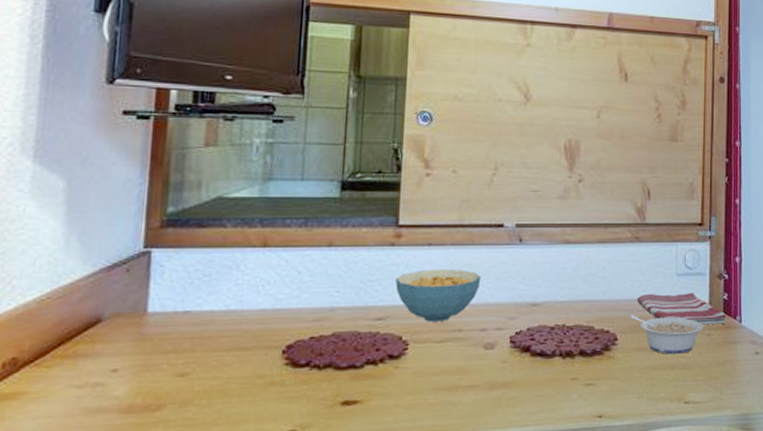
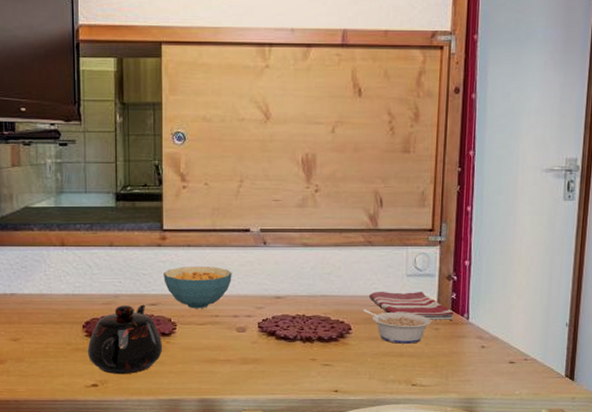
teapot: none [285,319,389,415] -> present [87,304,163,375]

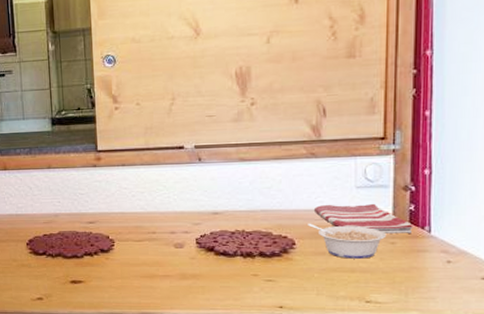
teapot: present [87,304,163,375] -> none [31,223,103,289]
cereal bowl: present [164,266,232,308] -> none [100,184,168,225]

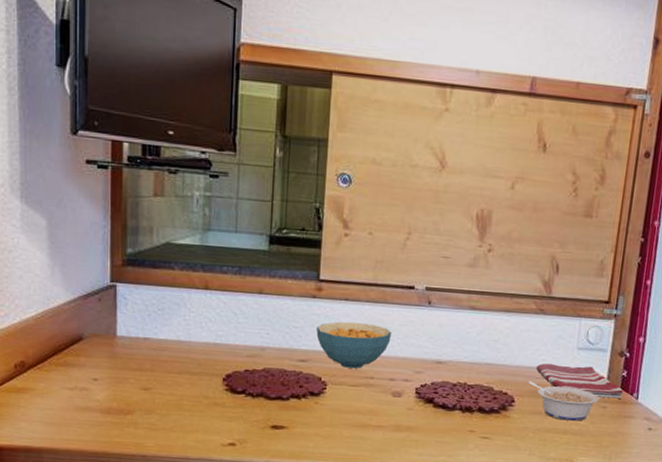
cereal bowl: none [100,184,168,225] -> present [316,322,392,369]

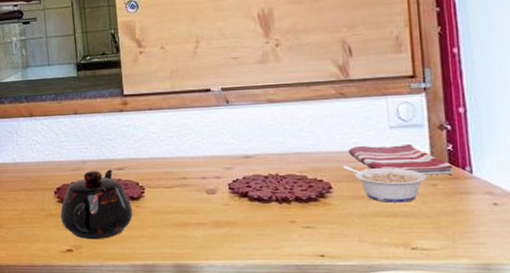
teapot: none [226,358,311,435] -> present [60,169,133,240]
cereal bowl: present [316,322,392,369] -> none [128,128,197,171]

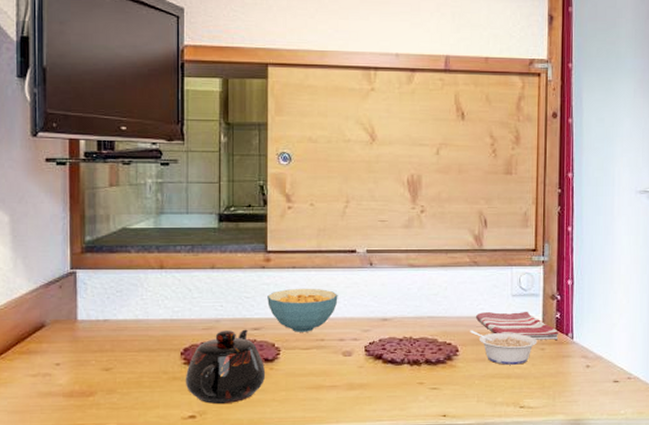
cereal bowl: none [128,128,197,171] -> present [267,288,338,332]

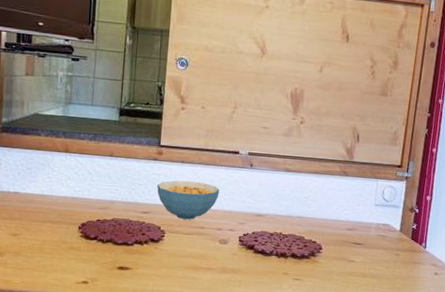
teapot: present [185,329,266,405] -> none [80,210,151,275]
legume: present [470,330,538,365] -> none [334,232,394,266]
dish towel: present [475,311,559,340] -> none [340,217,414,248]

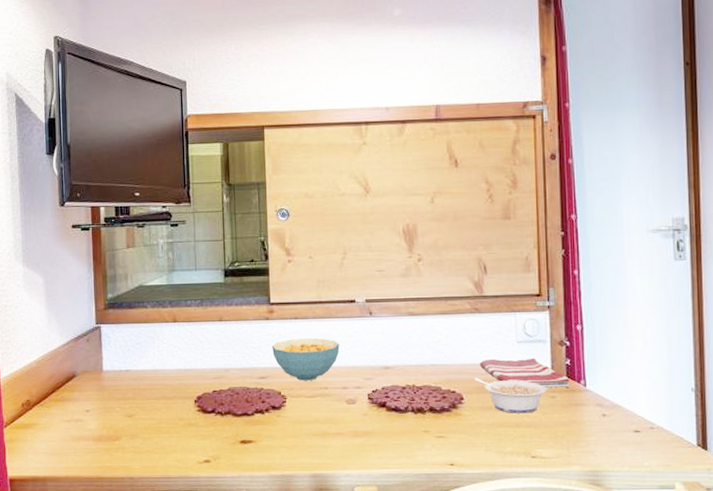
legume: none [334,232,394,266] -> present [474,377,547,413]
dish towel: none [340,217,414,248] -> present [479,357,570,388]

